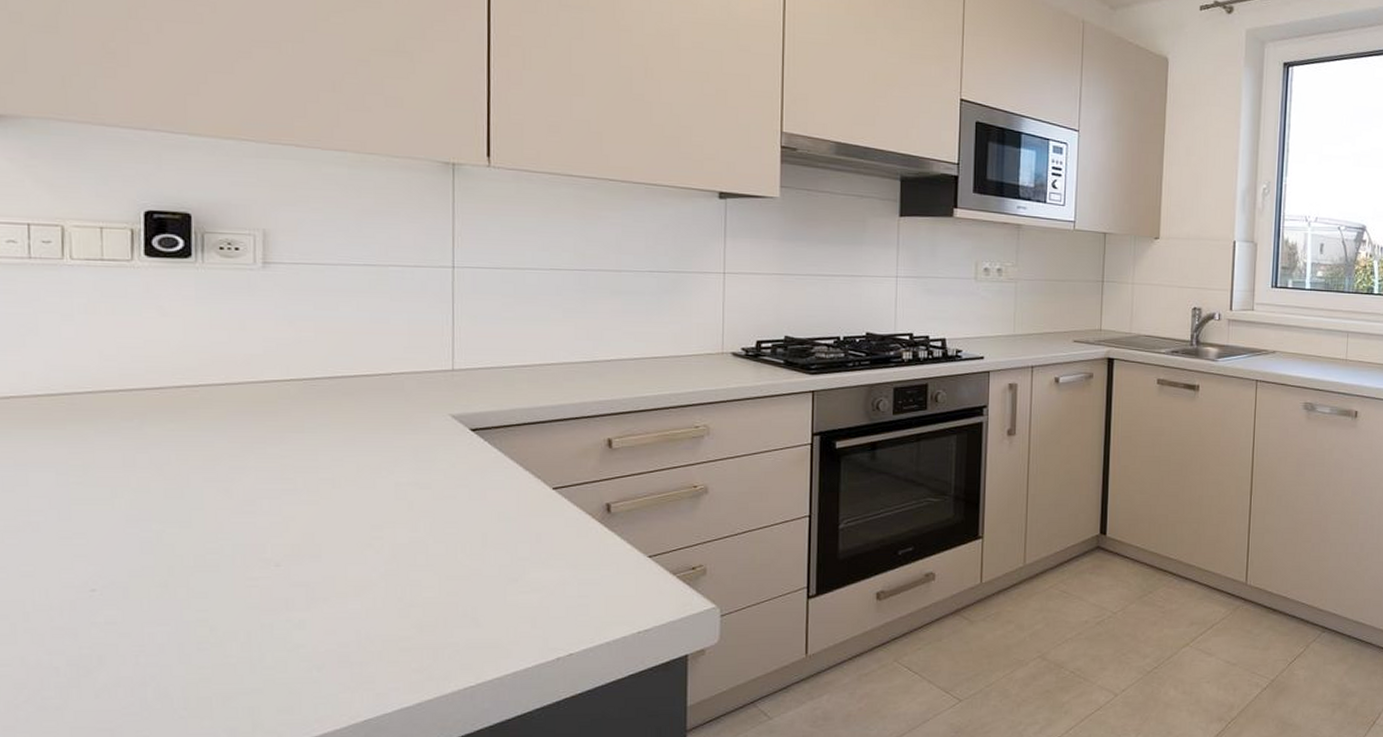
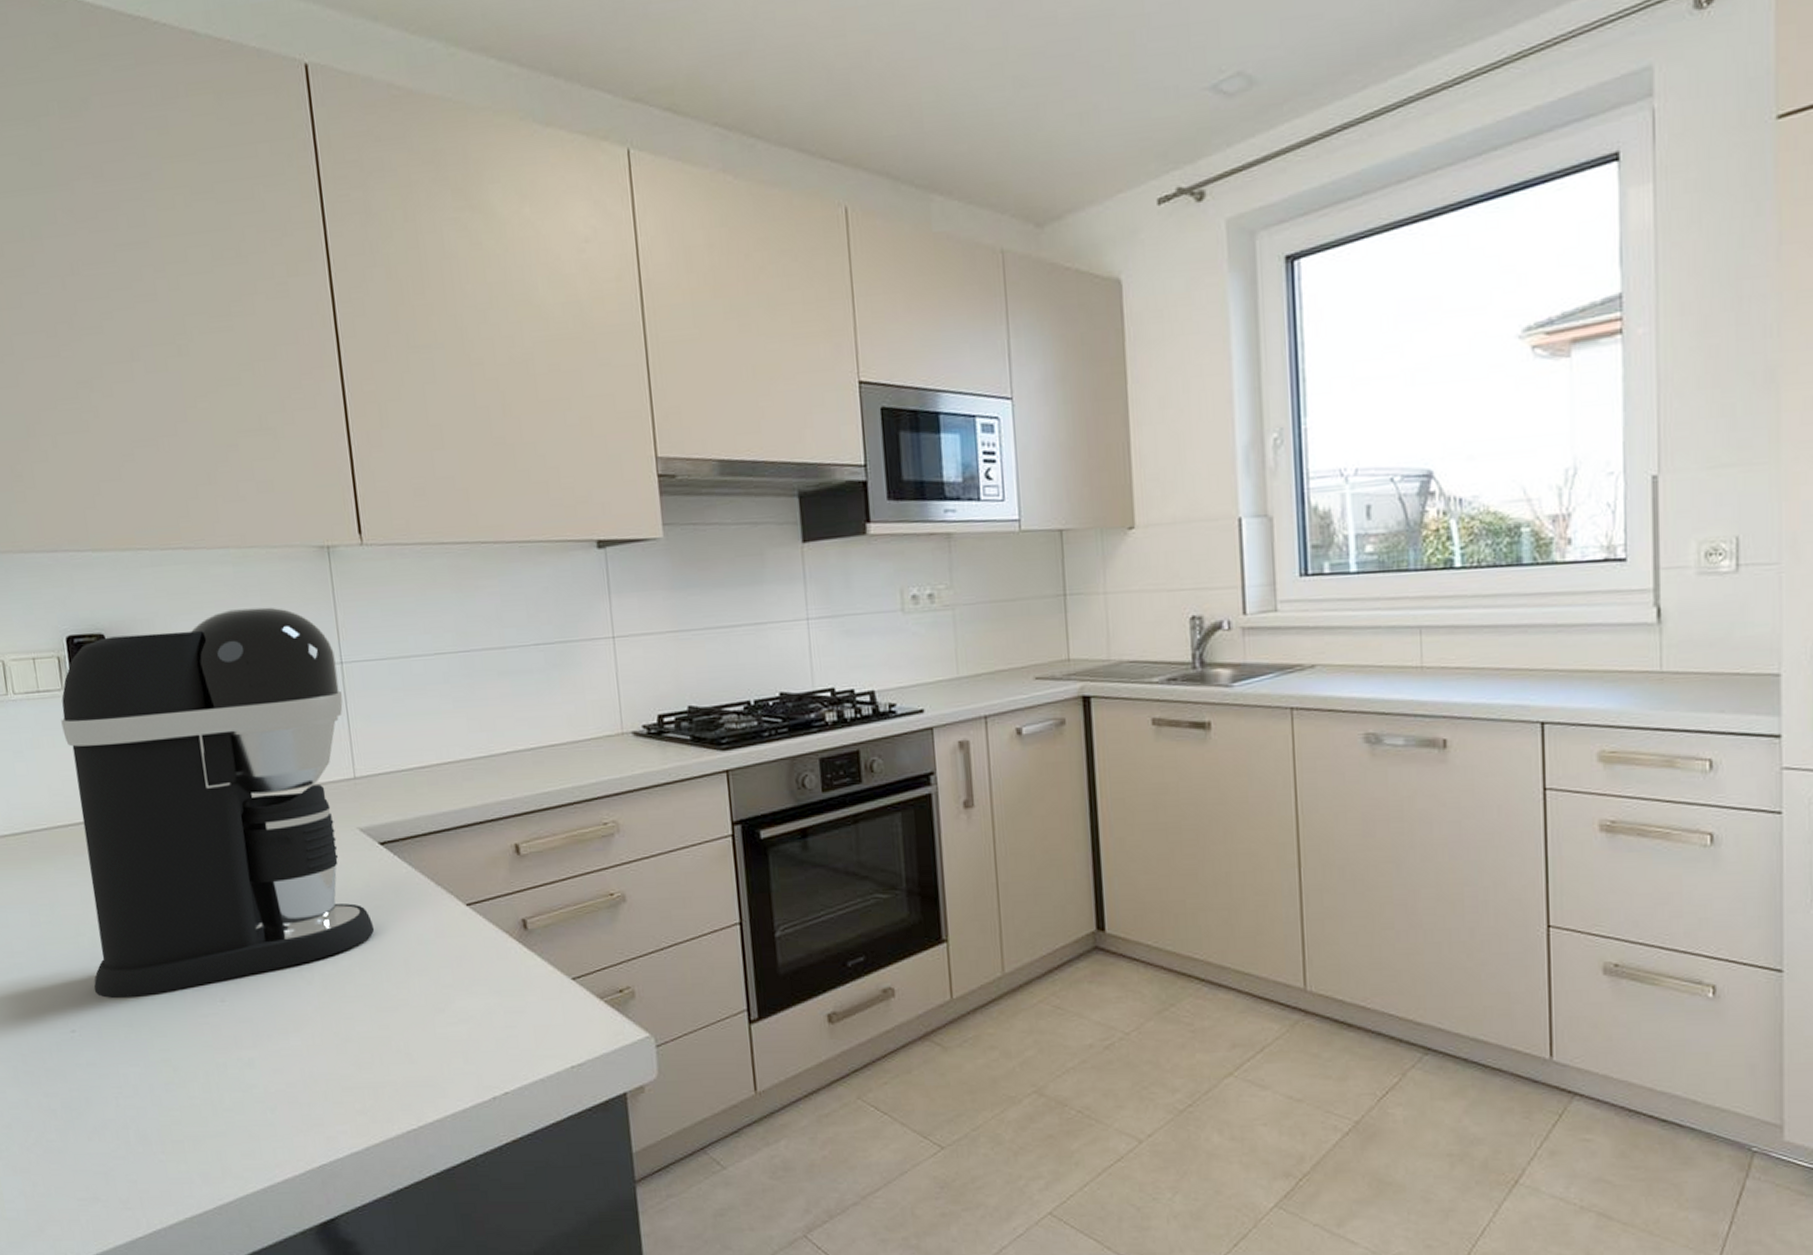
coffee maker: none [125,207,455,559] -> present [61,607,375,998]

